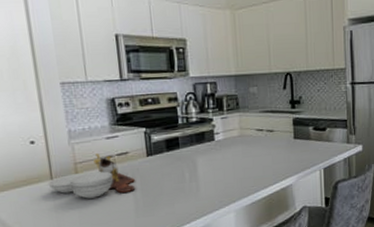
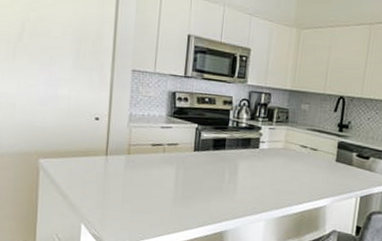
cutting board: present [47,153,136,199] -> none [102,140,179,181]

